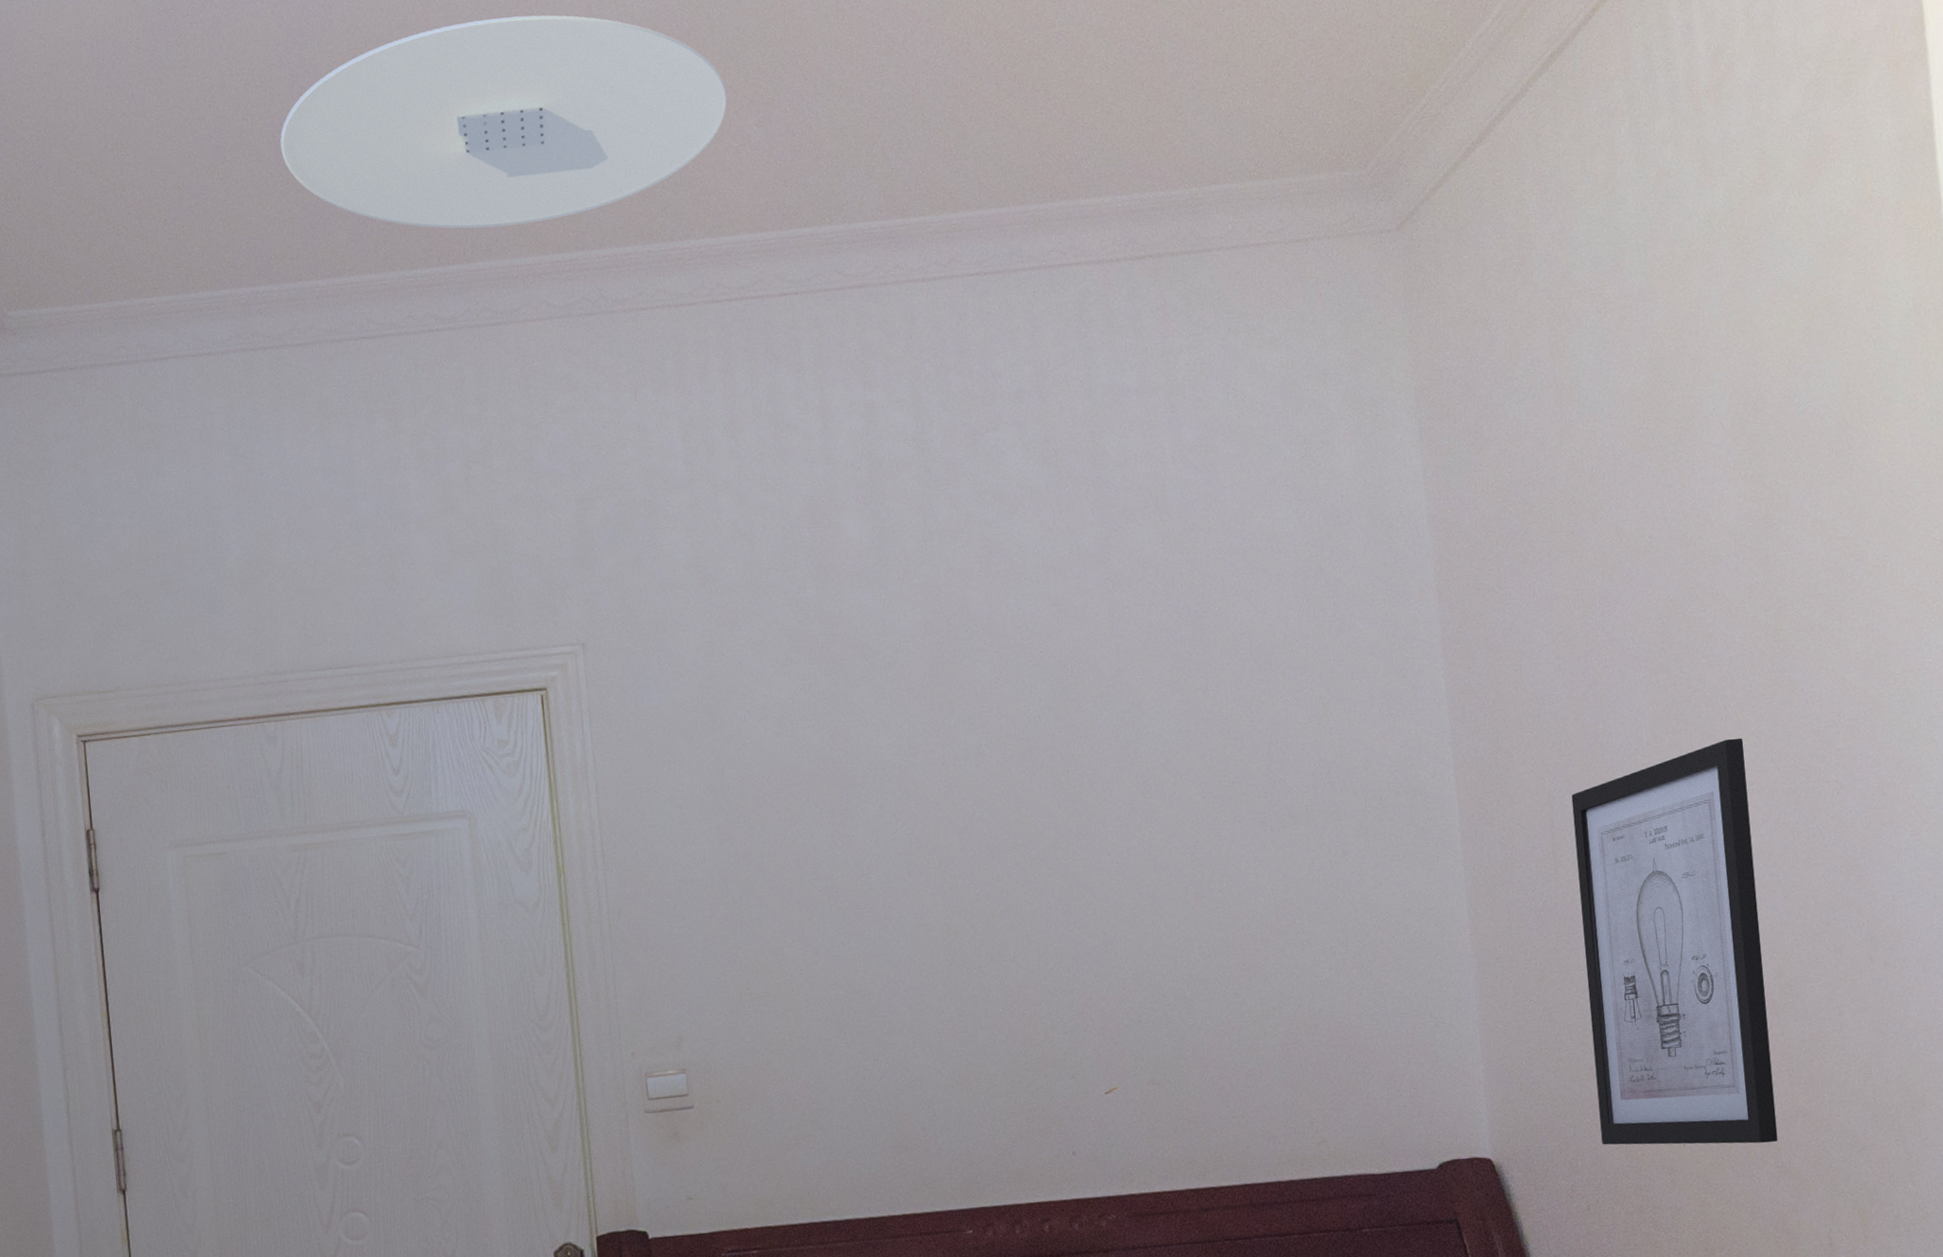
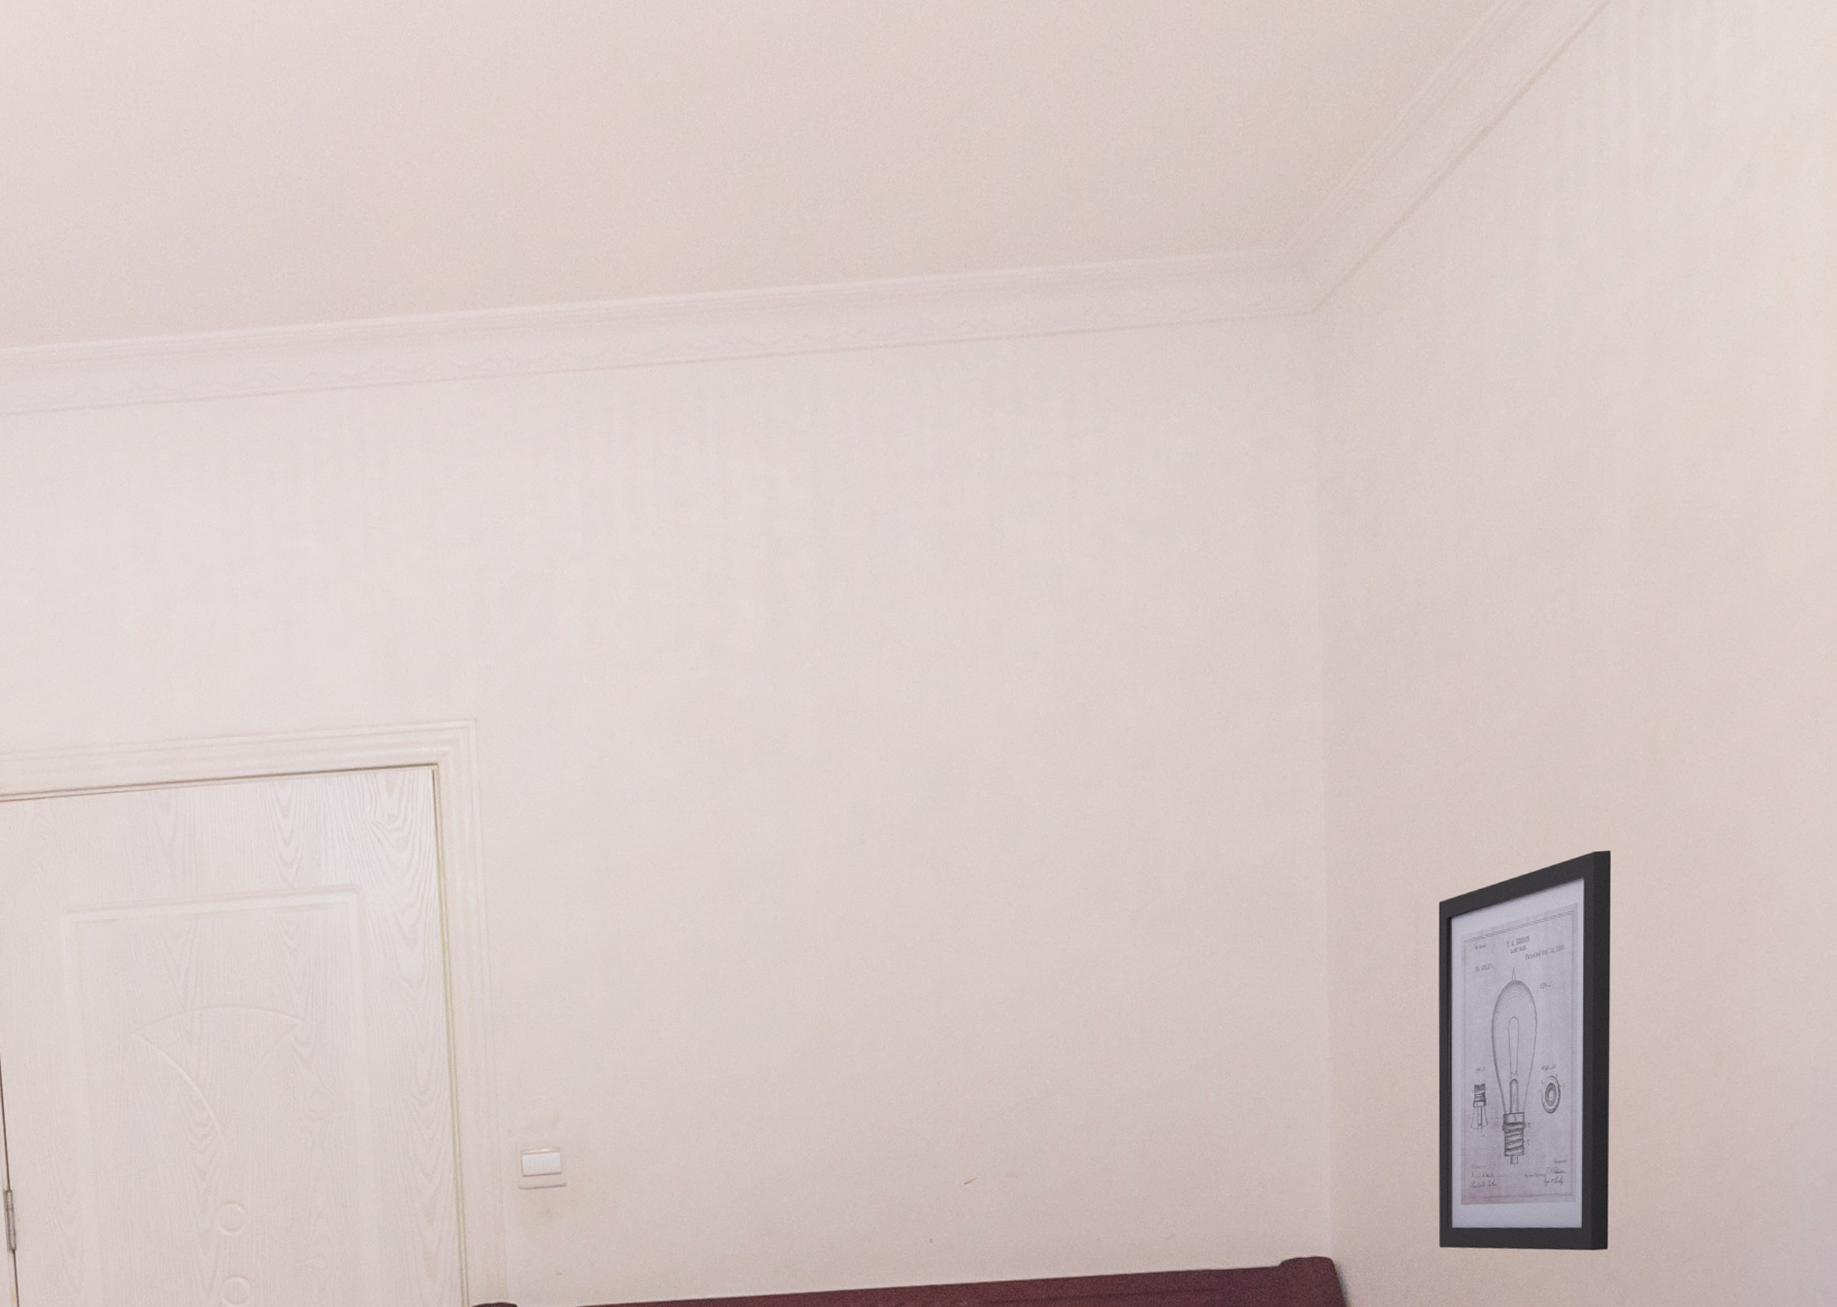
ceiling light: present [280,15,727,229] -> none [186,53,642,281]

